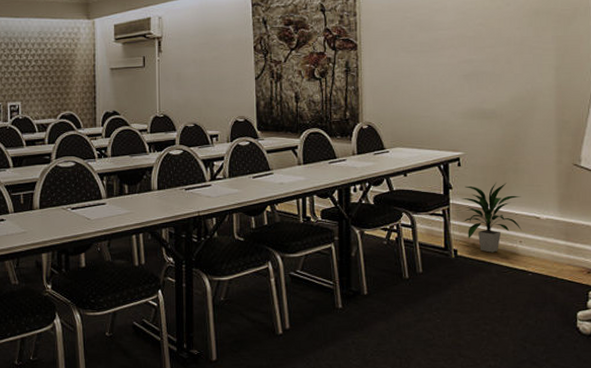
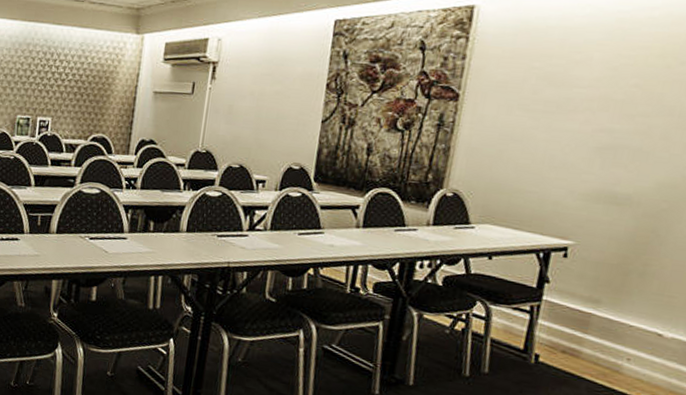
indoor plant: present [461,182,522,253] -> none [556,282,643,366]

